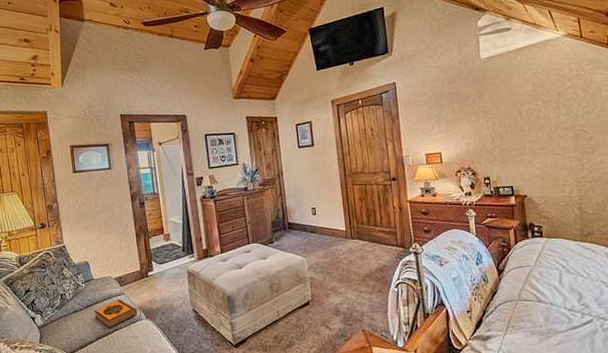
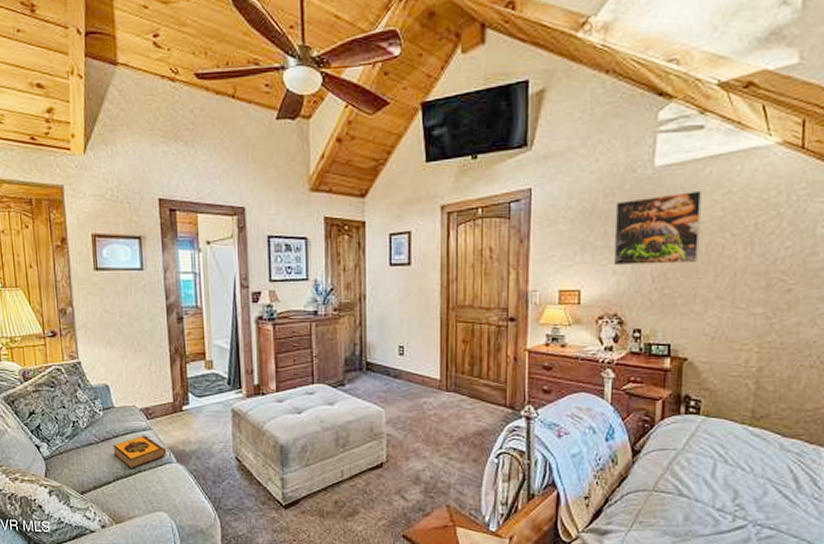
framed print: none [457,73,523,133] -> present [613,190,703,266]

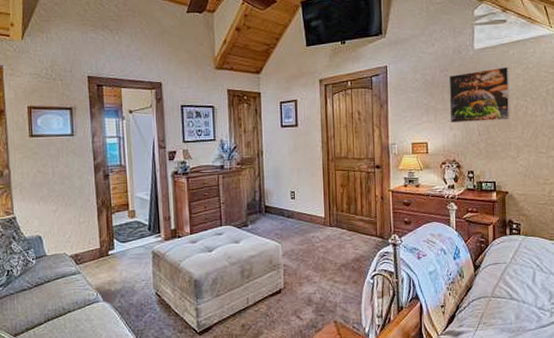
hardback book: present [113,435,167,469] -> none [45,279,94,310]

